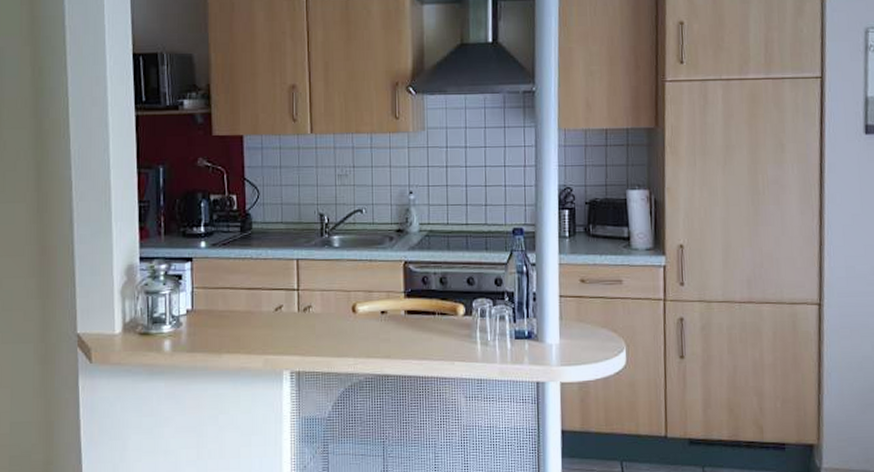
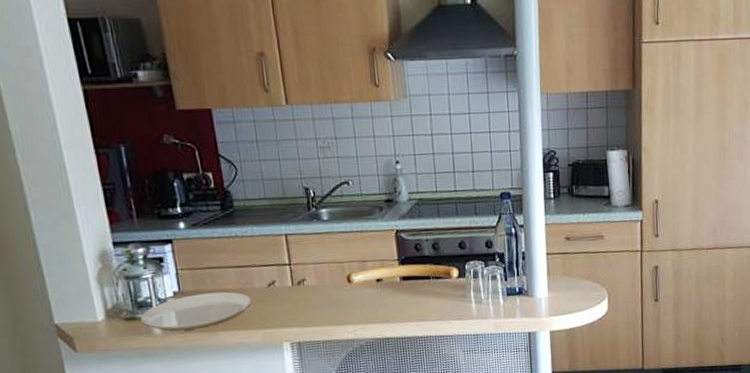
plate: none [154,313,258,350] -> present [141,291,252,331]

